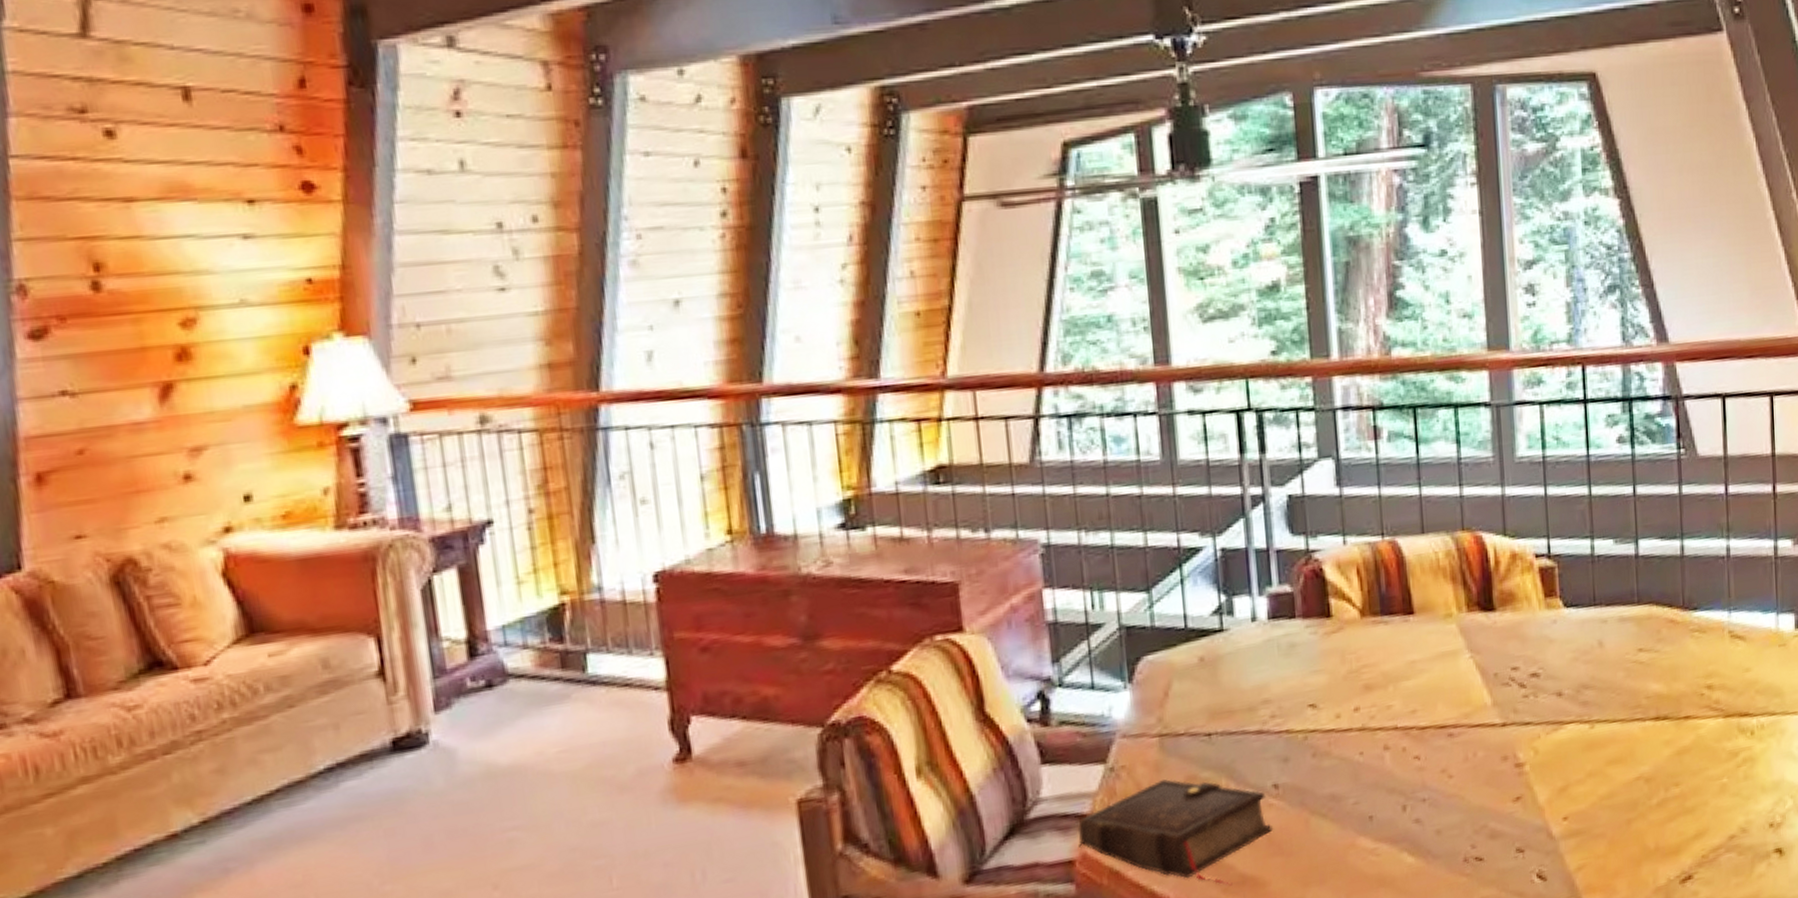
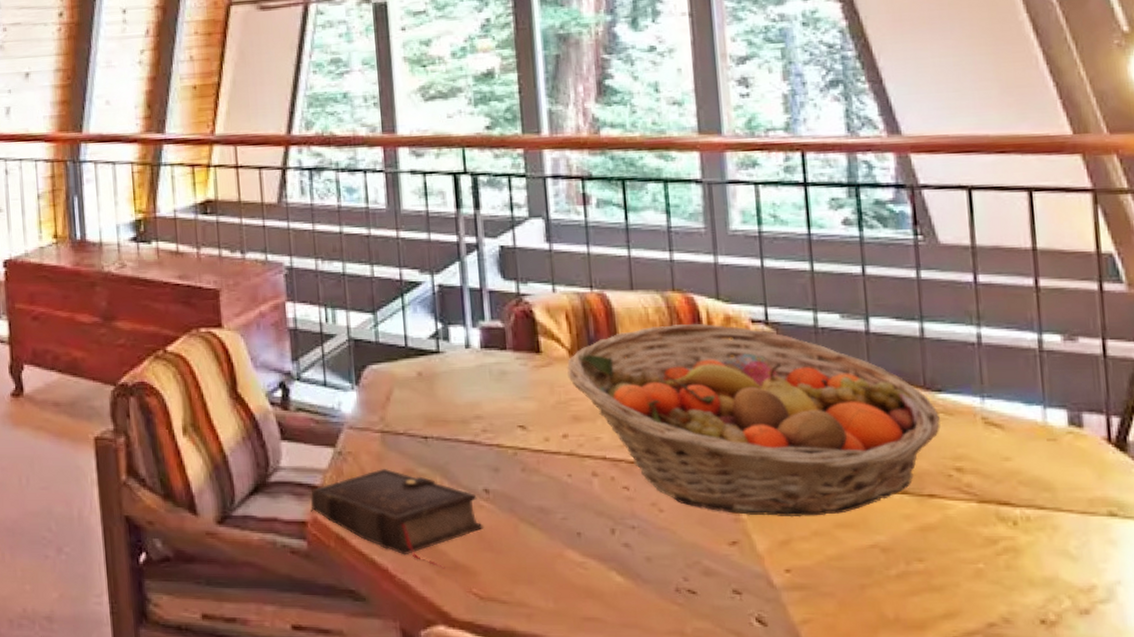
fruit basket: none [1358,563,1696,768] -> present [567,323,941,517]

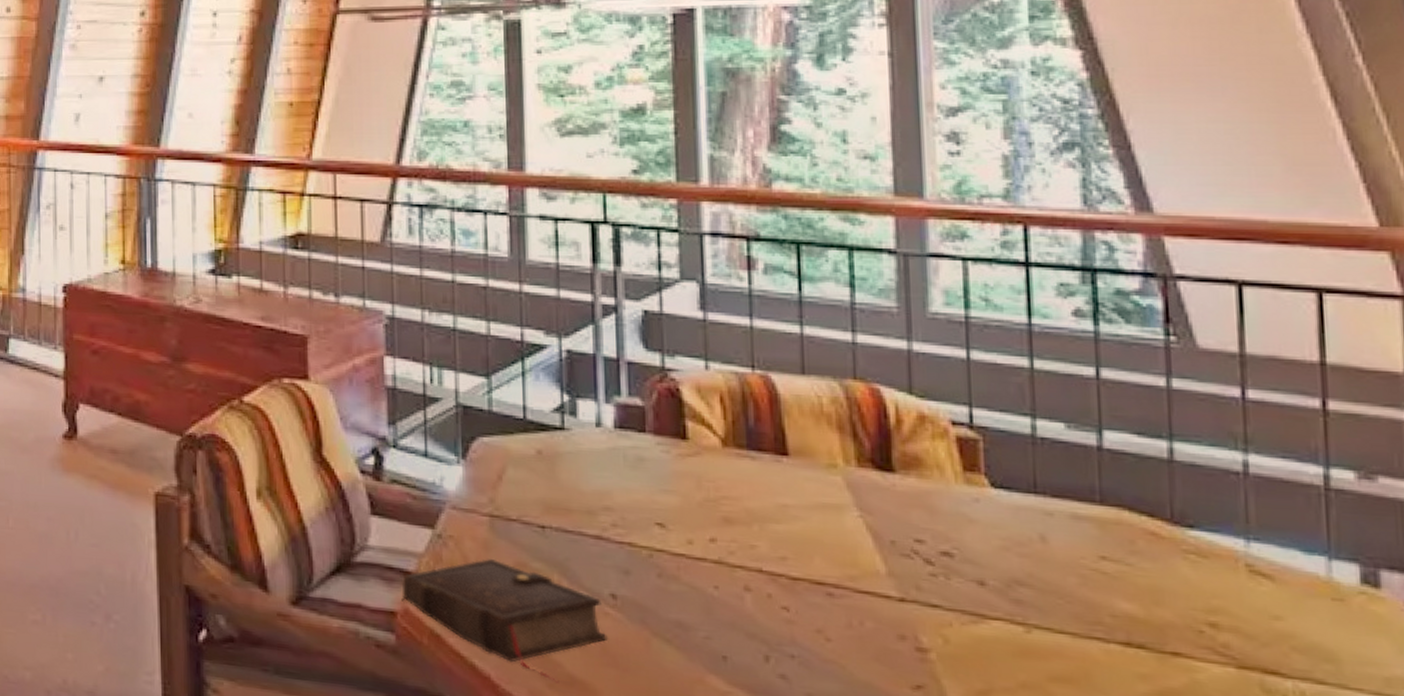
fruit basket: present [567,323,941,517] -> none [719,419,1192,666]

